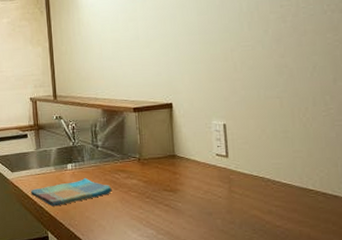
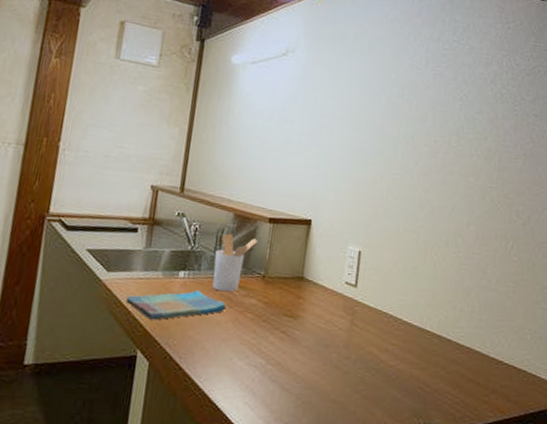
utensil holder: none [94,127,128,177] -> present [212,233,258,292]

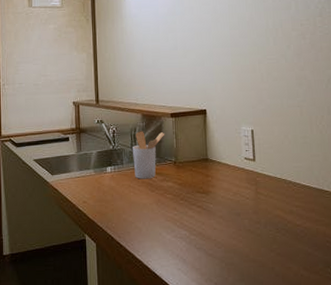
dish towel: present [125,290,226,320] -> none [69,181,149,209]

